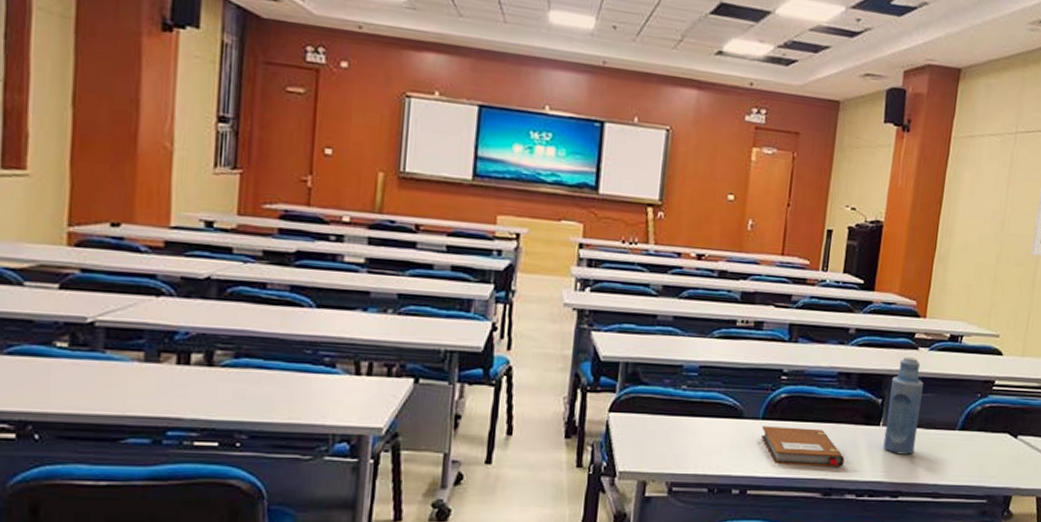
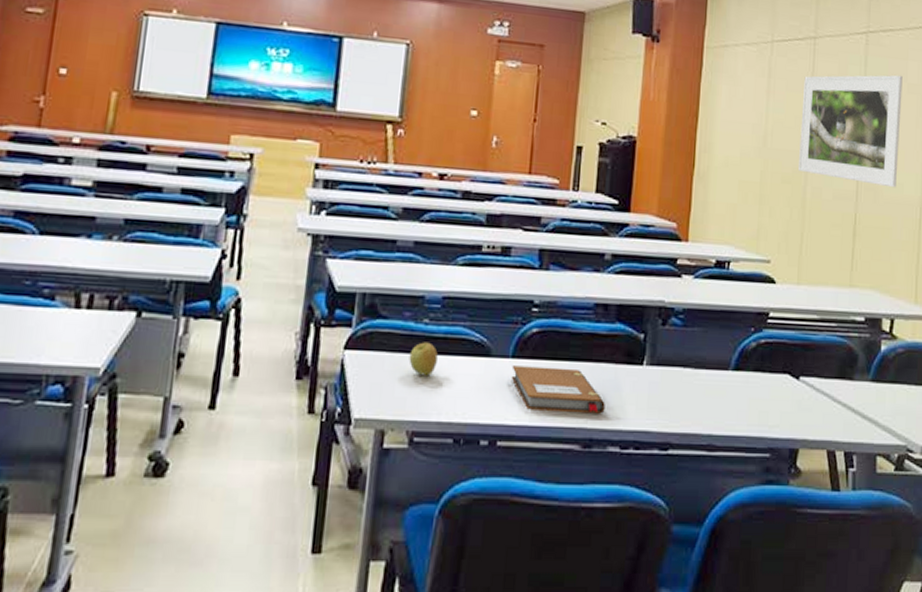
apple: none [668,405,695,435] -> present [409,342,438,376]
bottle: present [883,357,923,455] -> none [648,286,689,400]

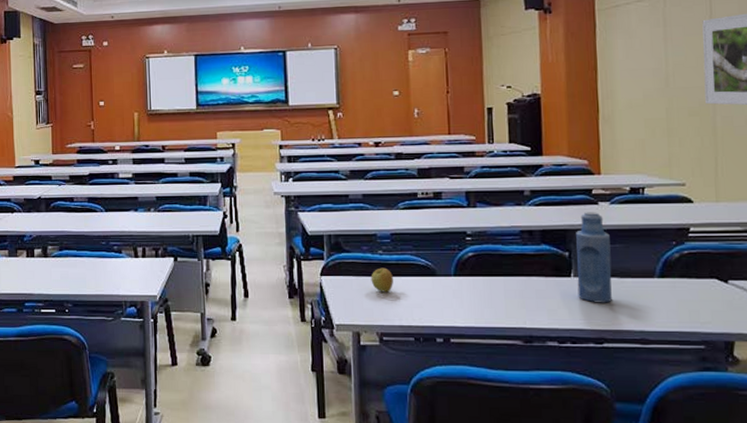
notebook: present [511,365,605,414] -> none [455,282,540,316]
bottle: none [648,286,689,400] -> present [576,212,612,303]

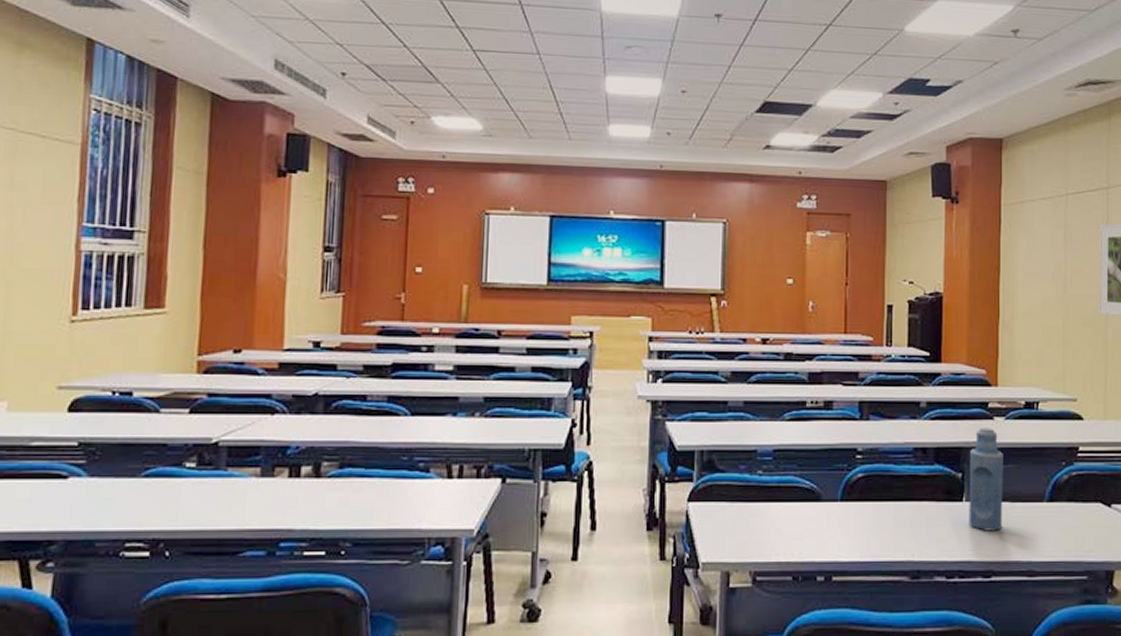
apple: present [371,267,393,293] -> none [747,491,772,522]

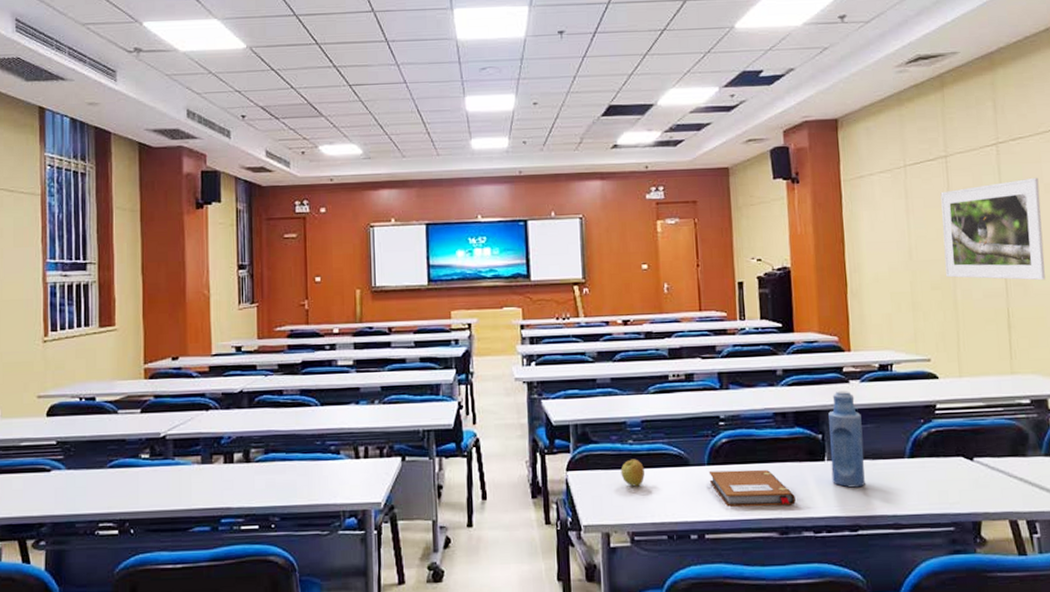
apple: none [747,491,772,522] -> present [620,459,645,487]
notebook: none [841,508,930,548] -> present [708,469,796,507]

